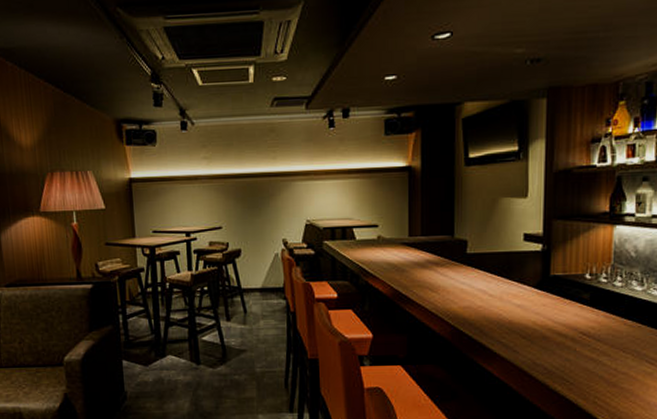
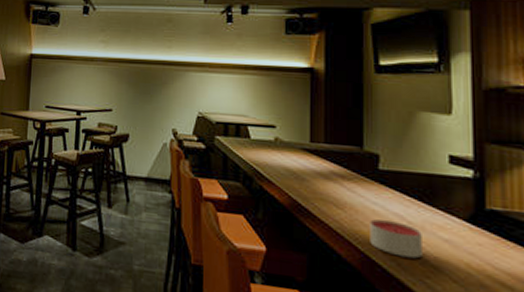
candle: none [459,296,500,325] -> present [370,219,422,259]

